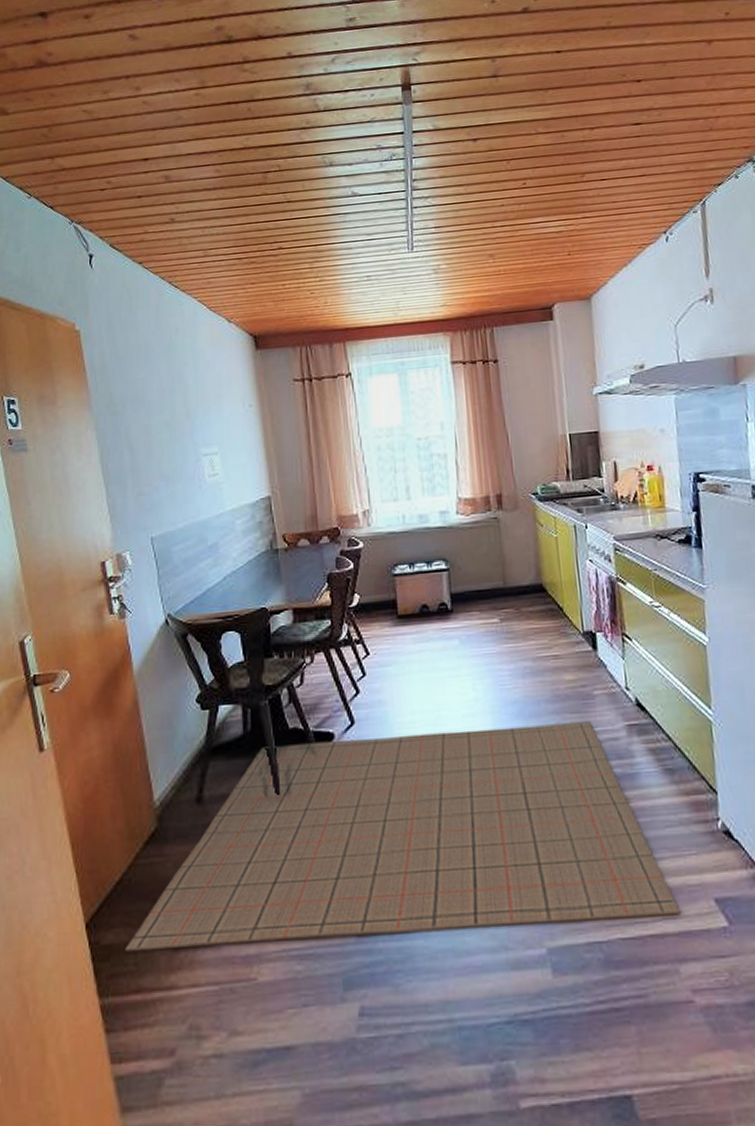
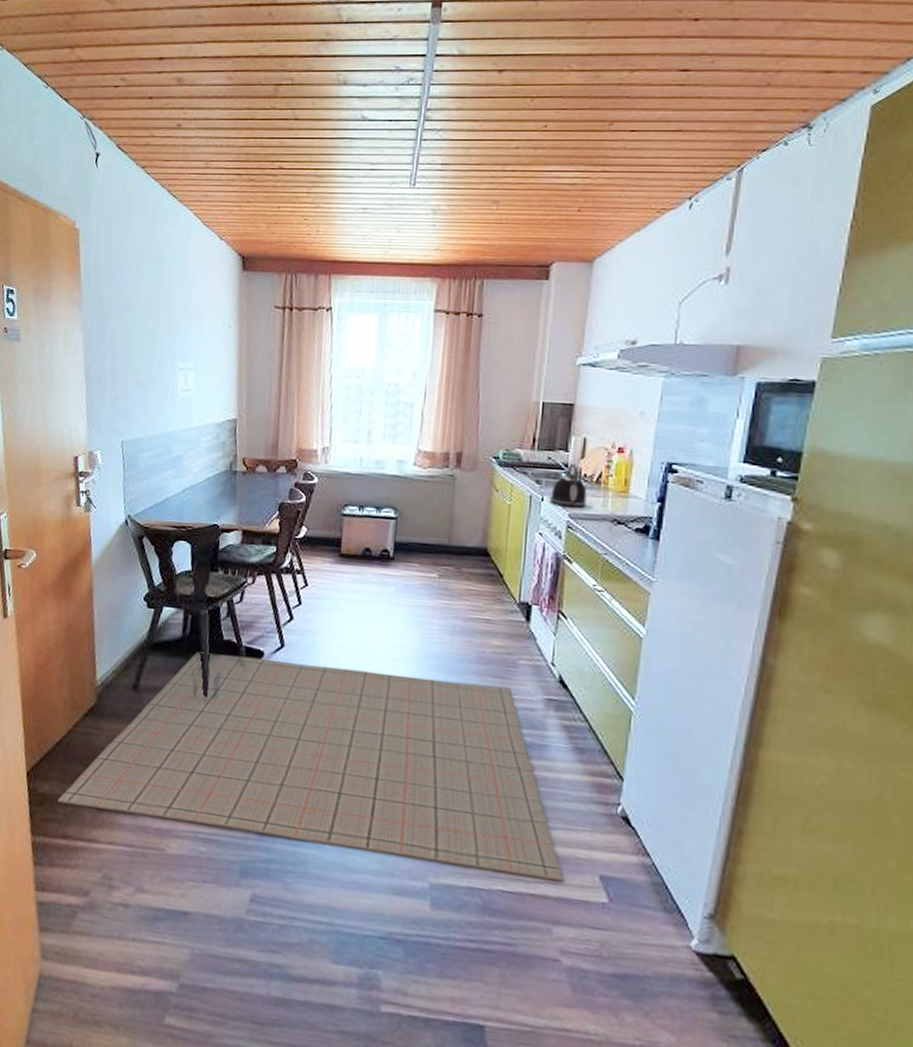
kettle: none [593,487,628,531] -> present [550,463,587,508]

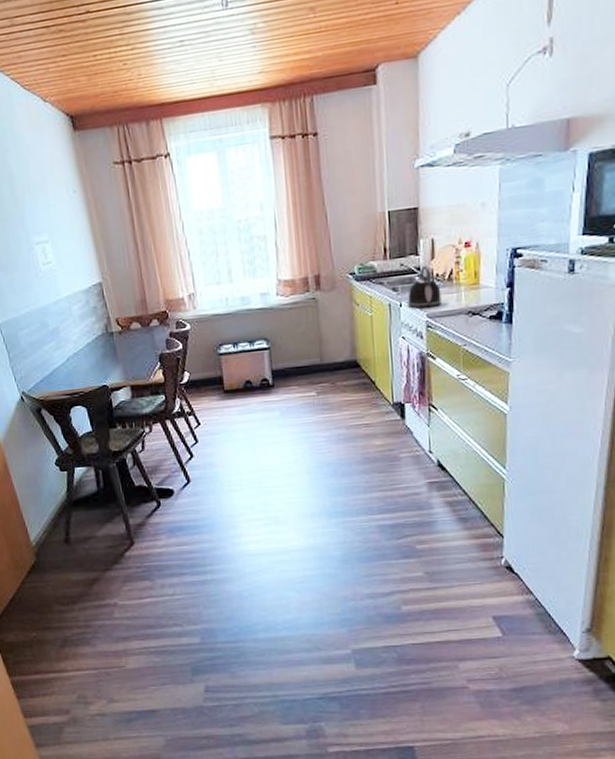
rug: present [57,651,564,883] -> none [23,480,464,647]

